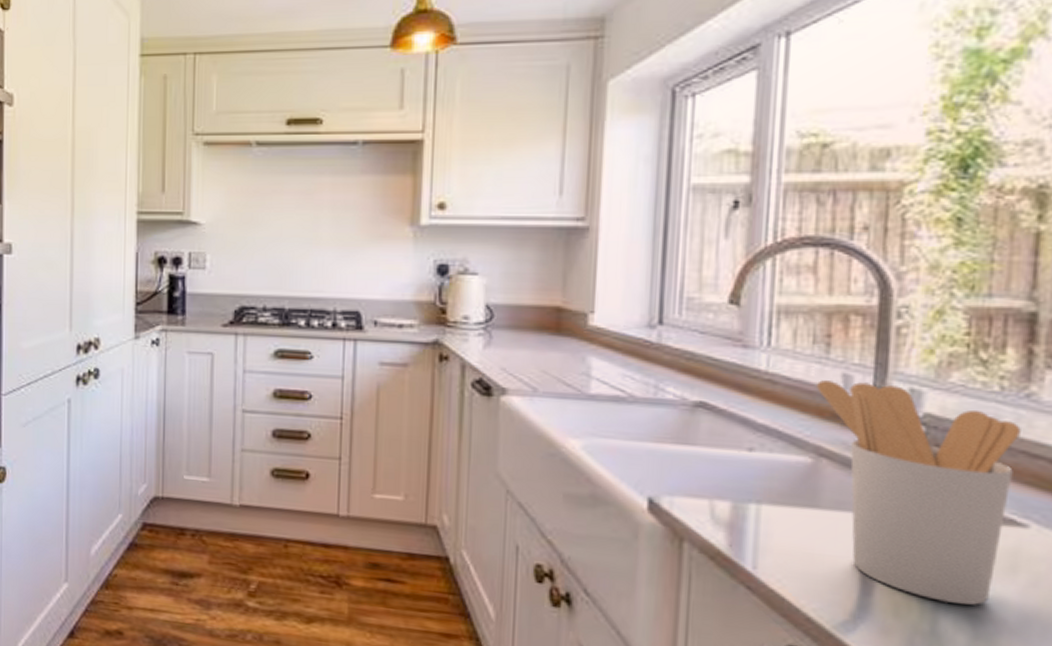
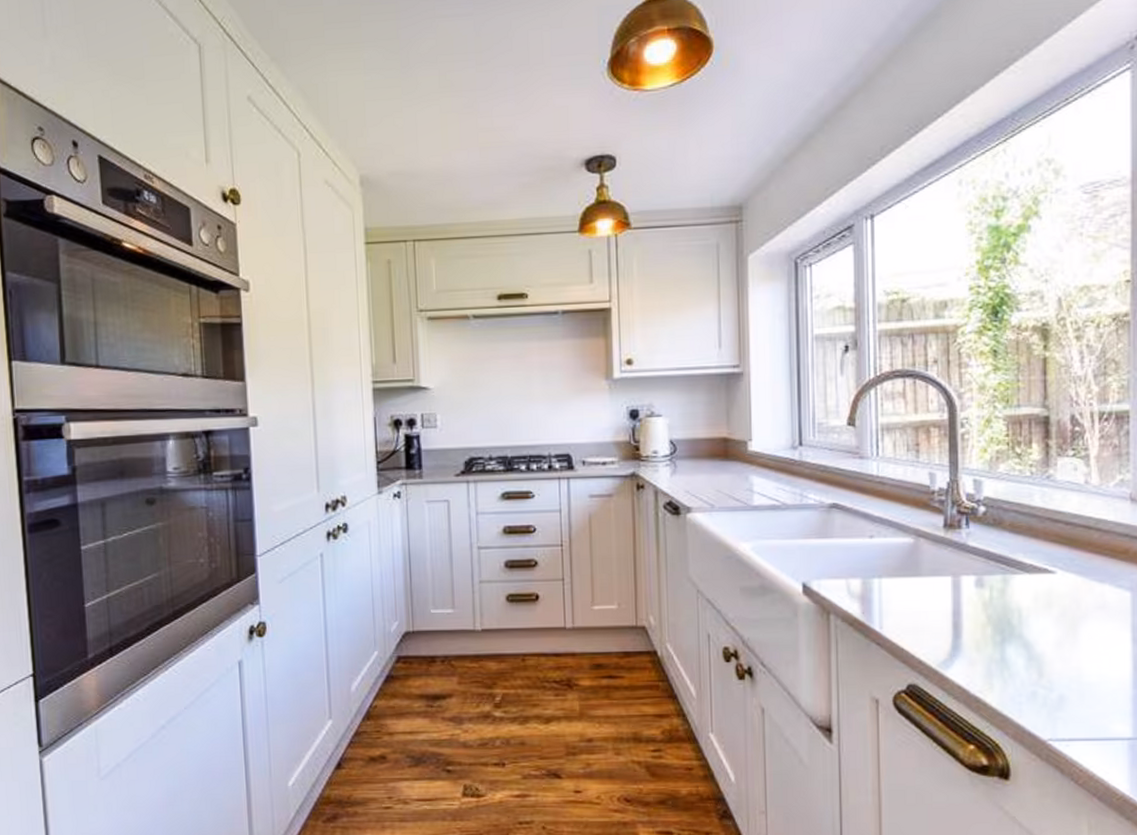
utensil holder: present [817,380,1021,605] -> none [912,478,1046,636]

